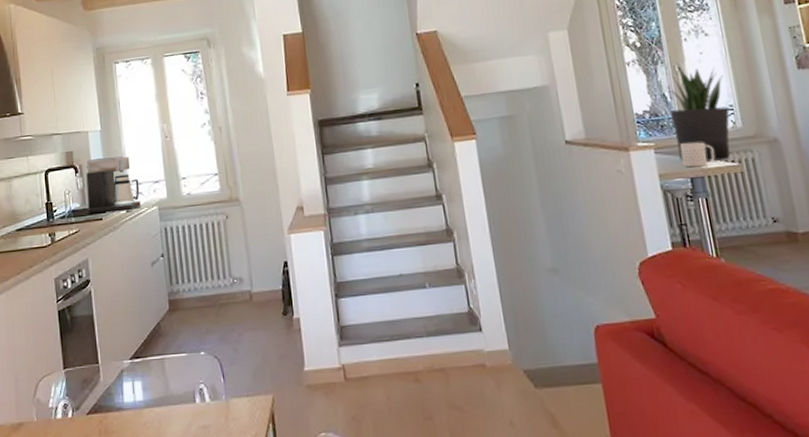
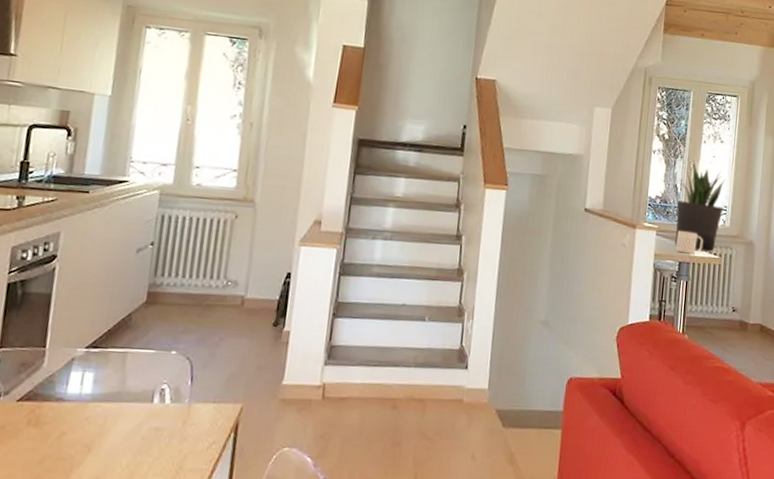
coffee maker: present [85,156,141,214] -> none [72,124,144,191]

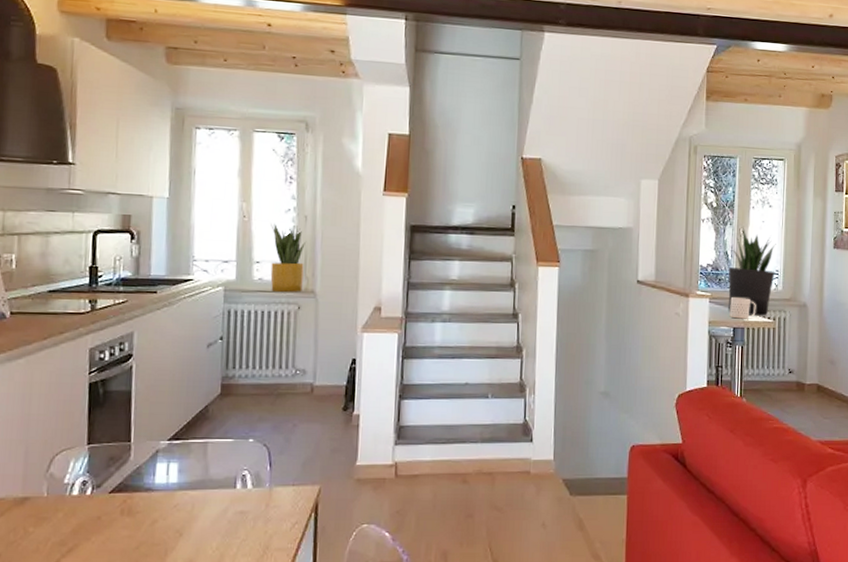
planter: none [208,128,249,201] -> present [270,223,305,293]

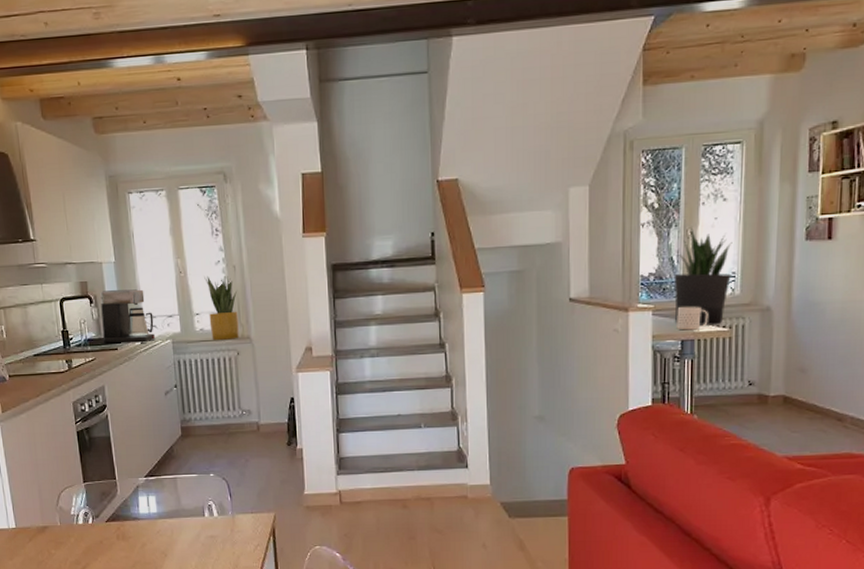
coffee maker: none [140,227,206,289] -> present [100,289,155,344]

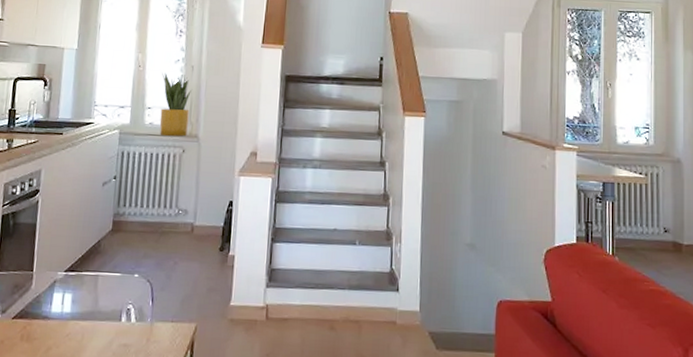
coffee maker: present [100,289,155,344] -> none [49,75,105,131]
planter: present [674,227,733,326] -> none [595,80,646,171]
mug: present [676,306,708,331] -> none [598,151,626,174]

